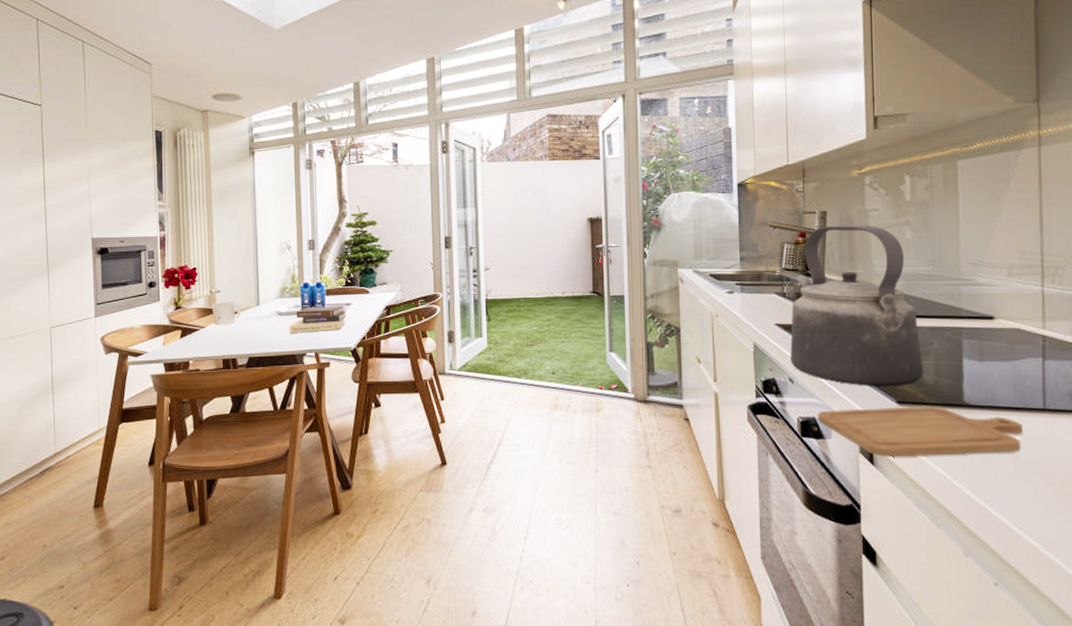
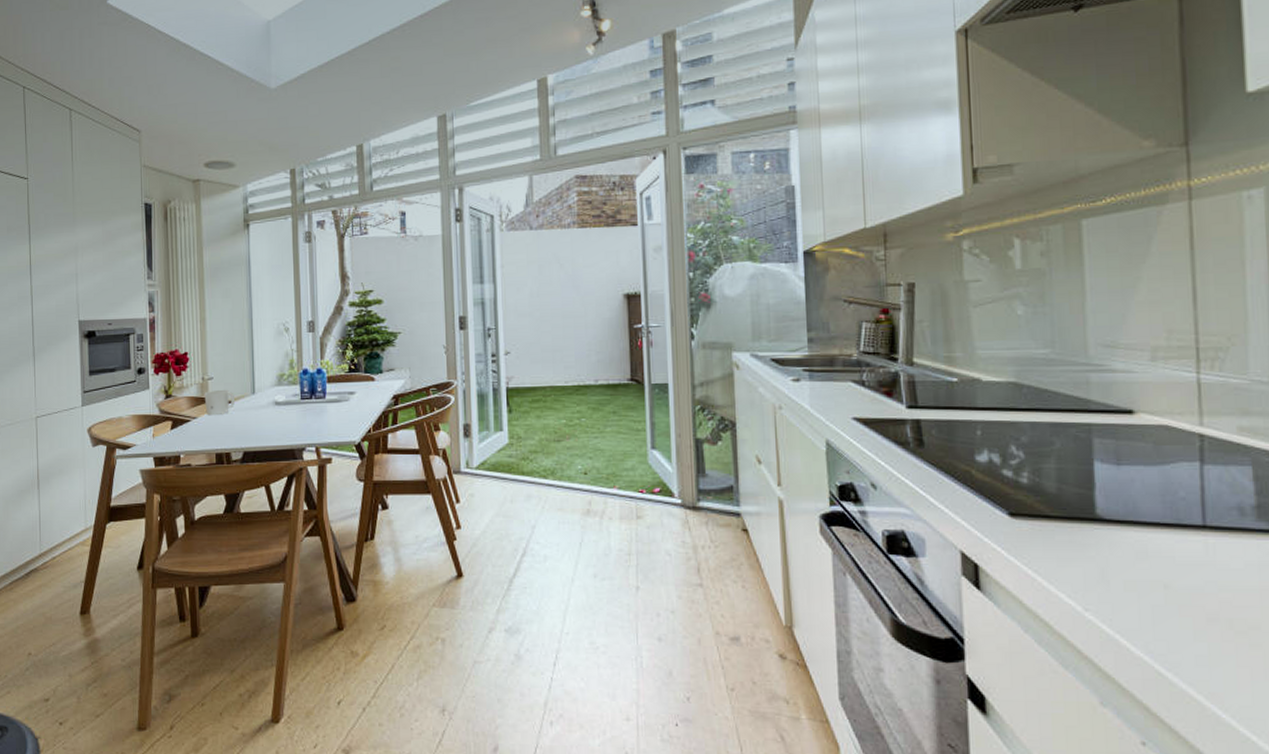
books: present [289,306,347,333] -> none [287,394,351,425]
kettle: present [790,225,923,387] -> none [871,299,1042,495]
chopping board: present [818,406,1023,458] -> none [908,519,1175,582]

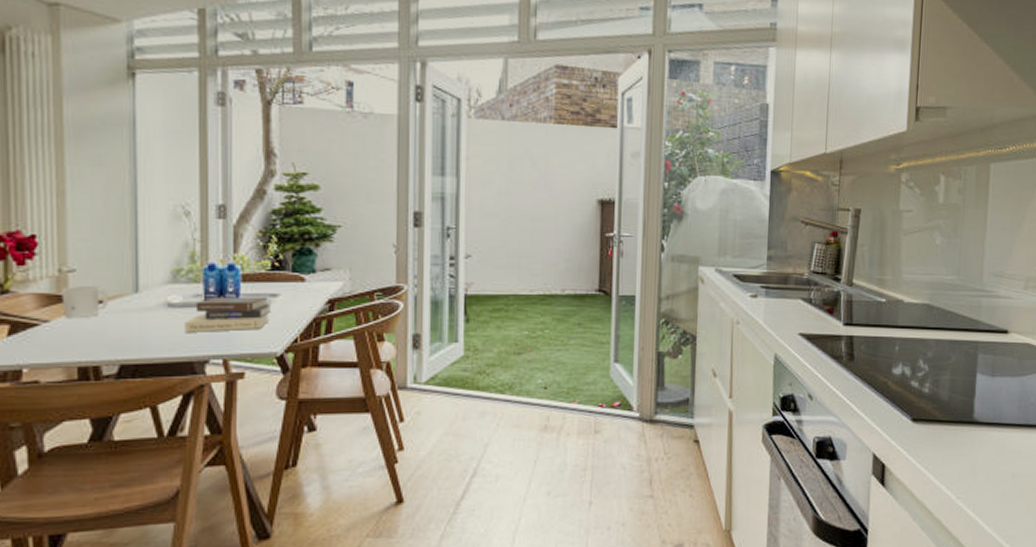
books: none [287,394,351,425] -> present [184,296,272,332]

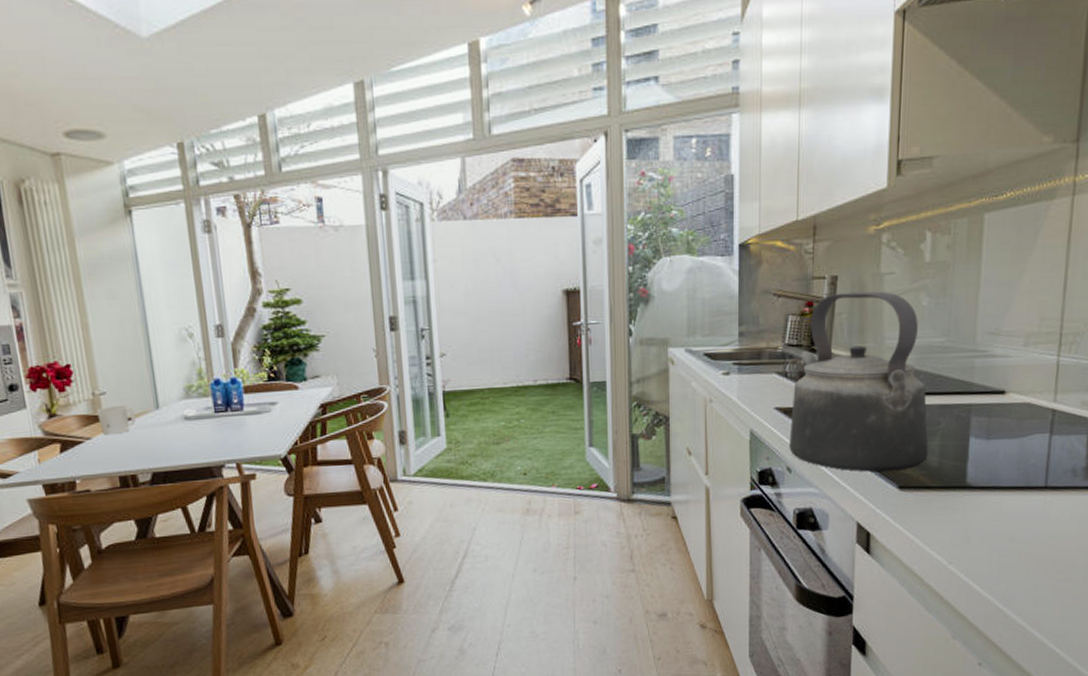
books: present [184,296,272,332] -> none [200,405,273,441]
kettle: none [811,225,940,404] -> present [789,291,928,472]

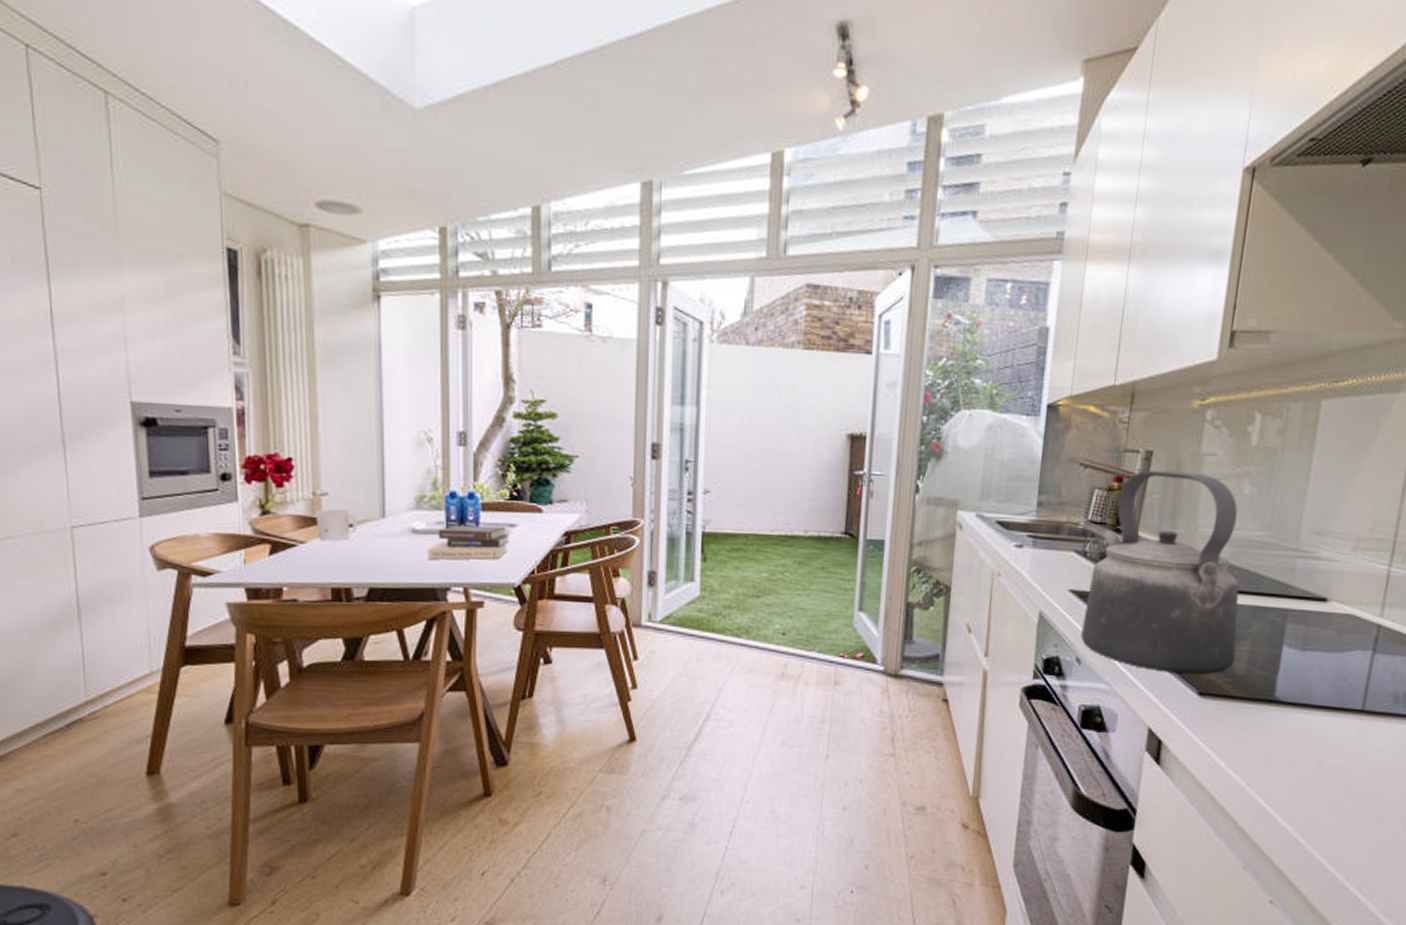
books: none [200,405,273,441] -> present [428,524,510,560]

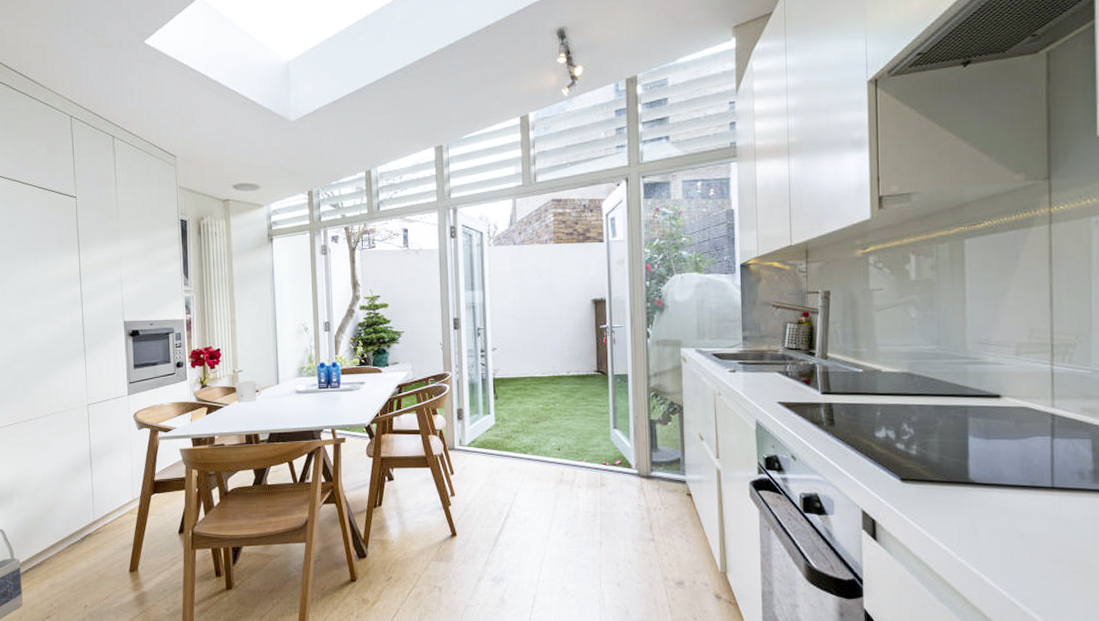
books: present [428,524,510,560] -> none [307,384,361,410]
kettle: present [1081,470,1240,675] -> none [792,304,928,464]

